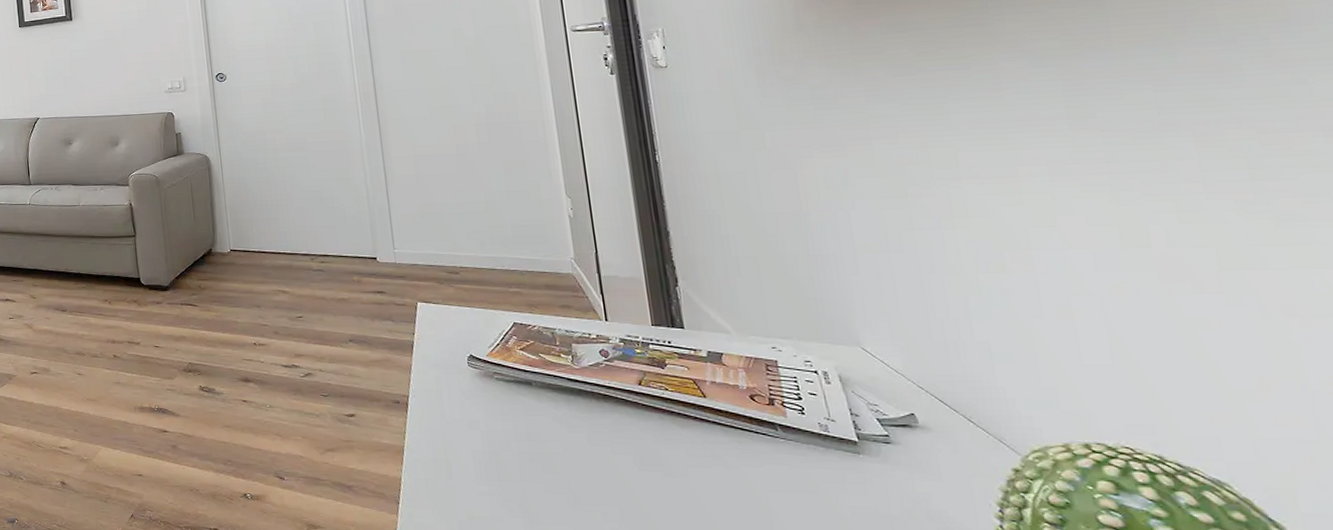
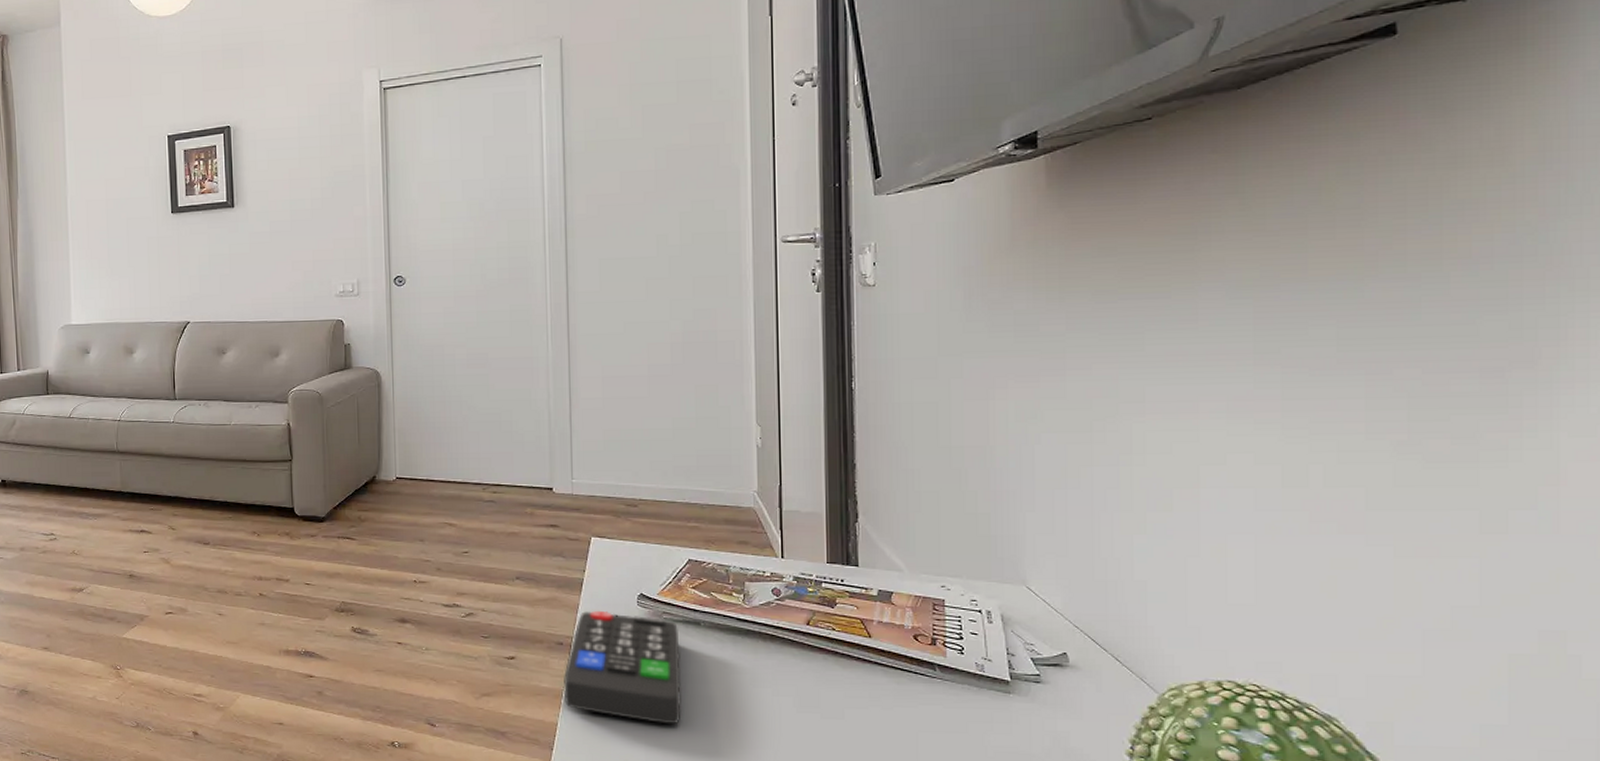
remote control: none [403,371,523,481] -> present [563,610,682,725]

